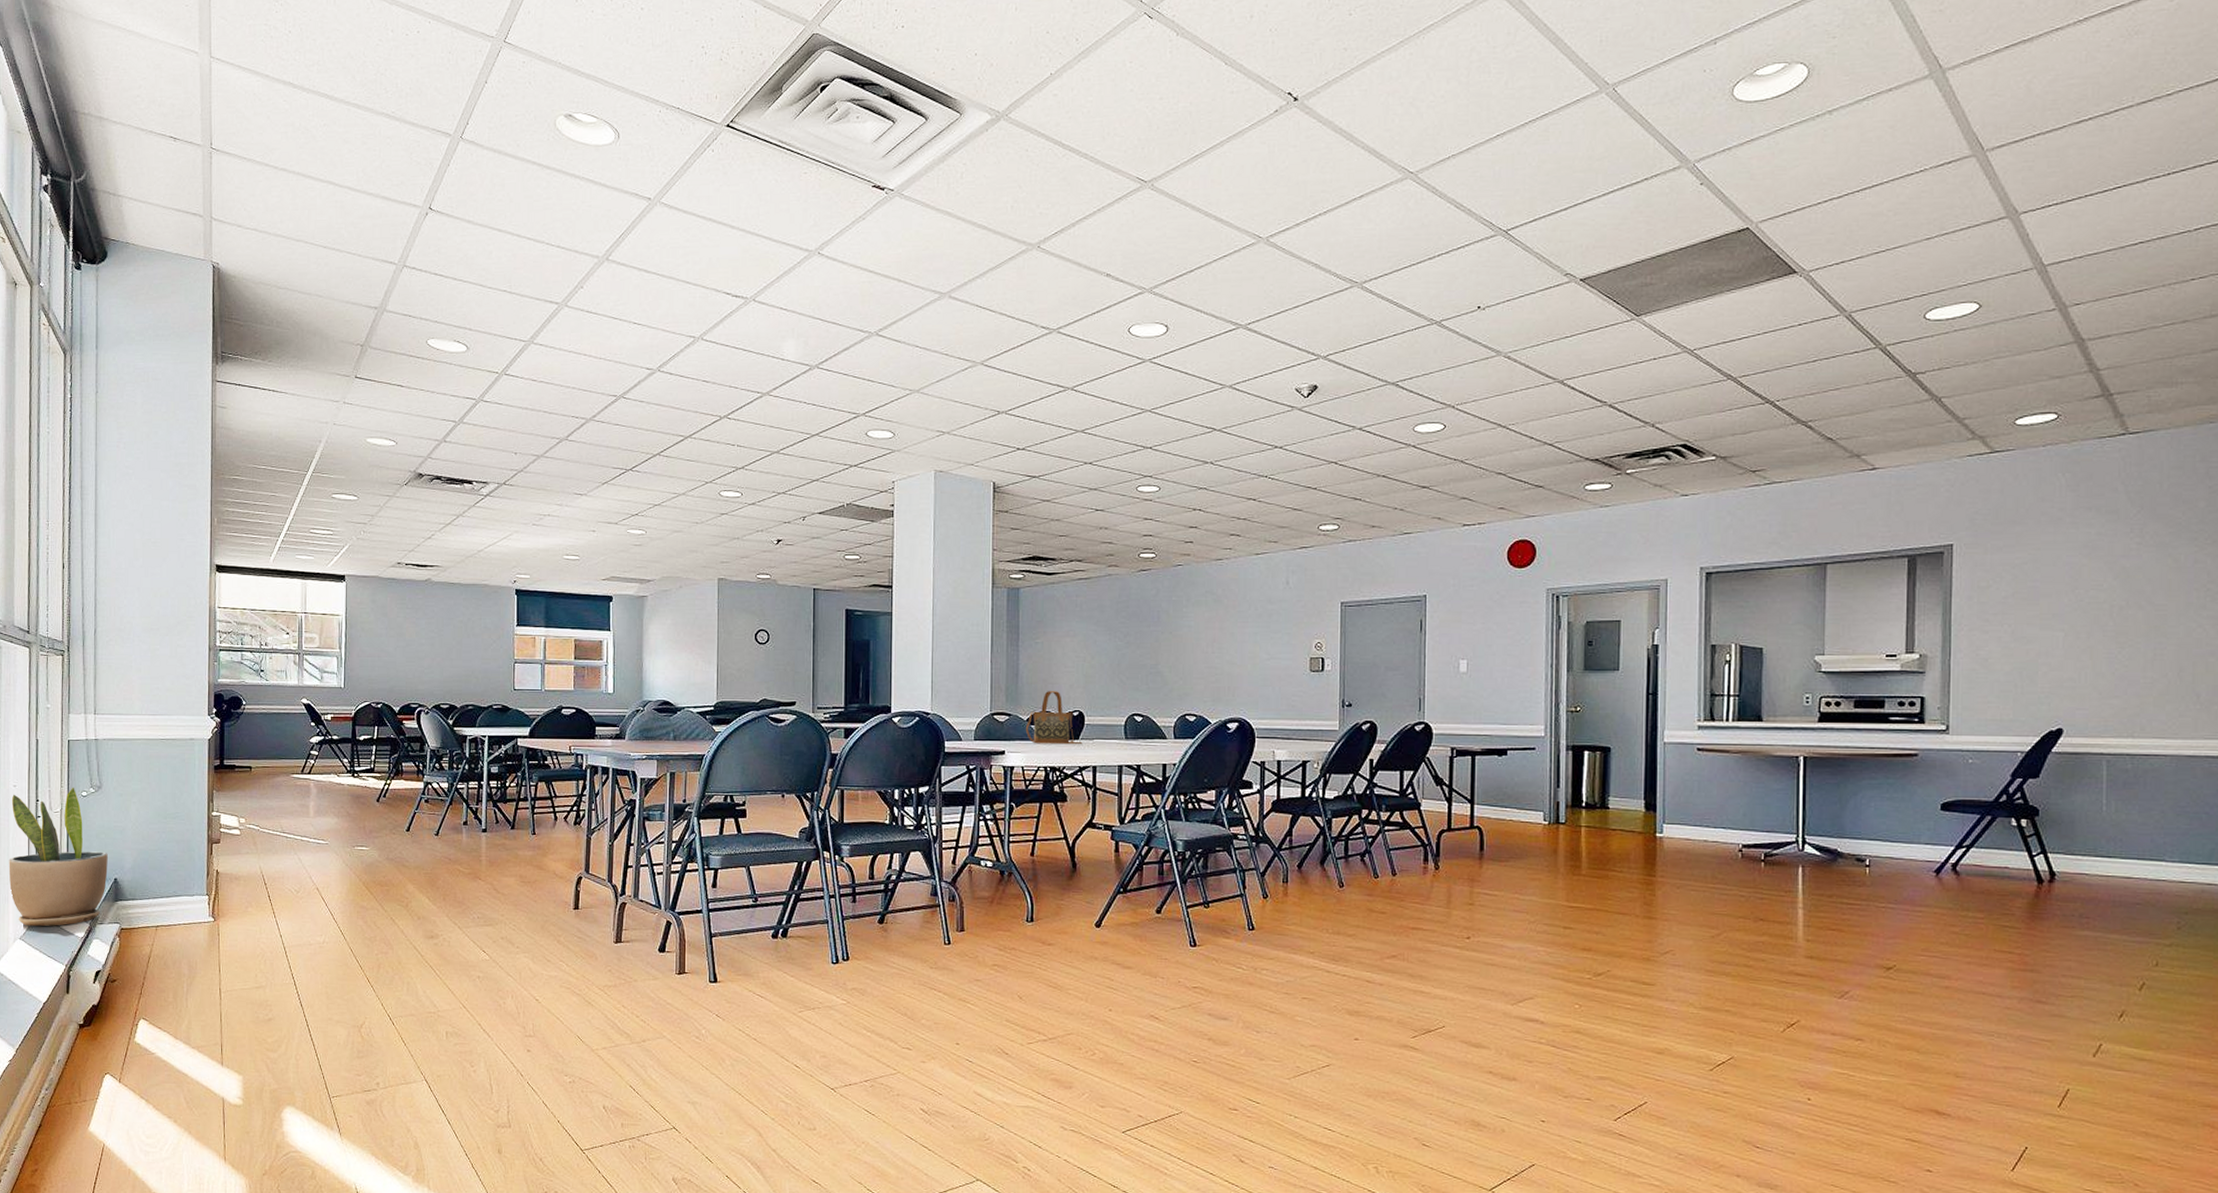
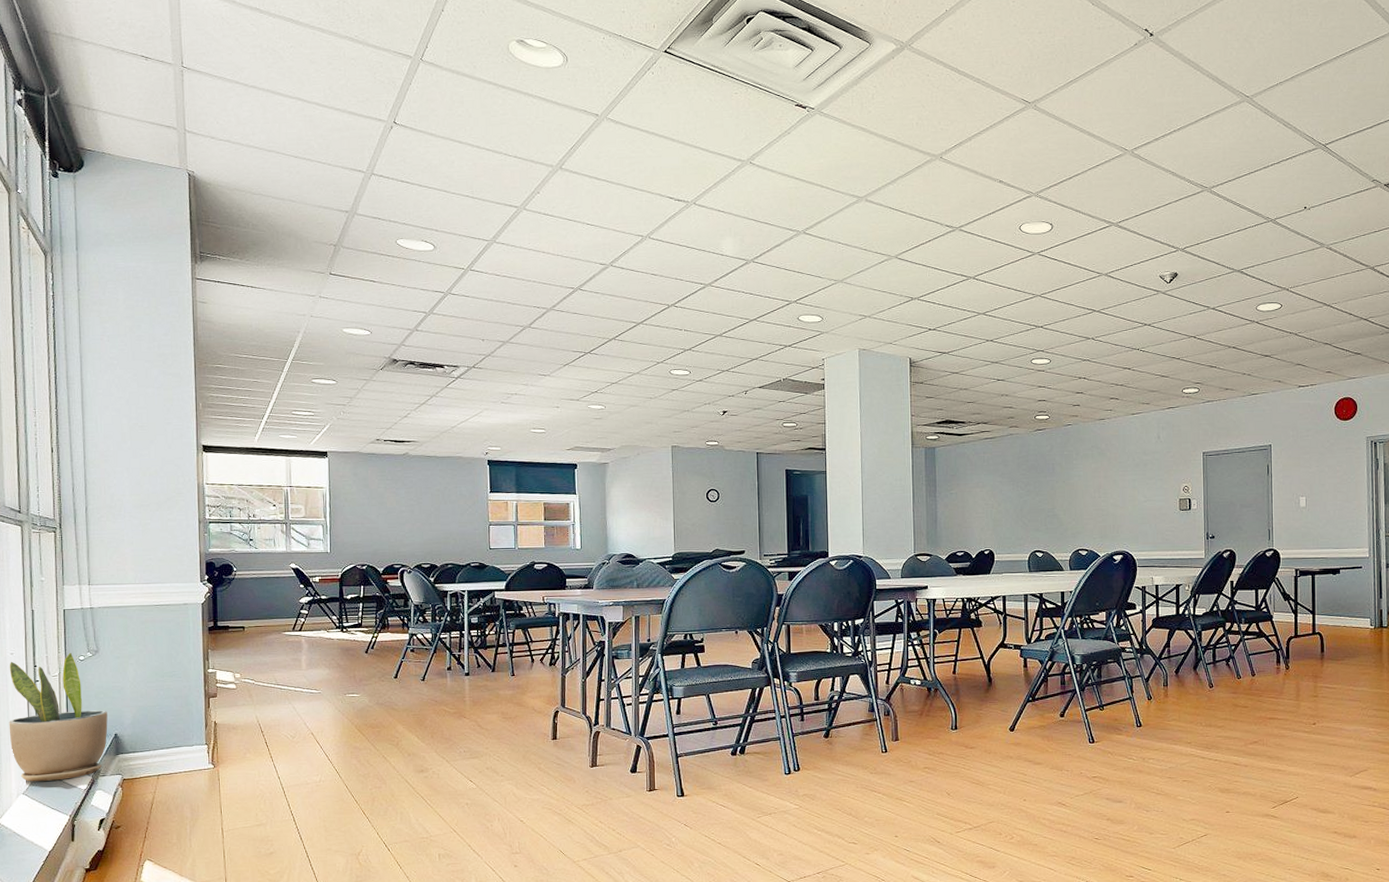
handbag: present [1025,691,1083,745] -> none [944,534,994,579]

